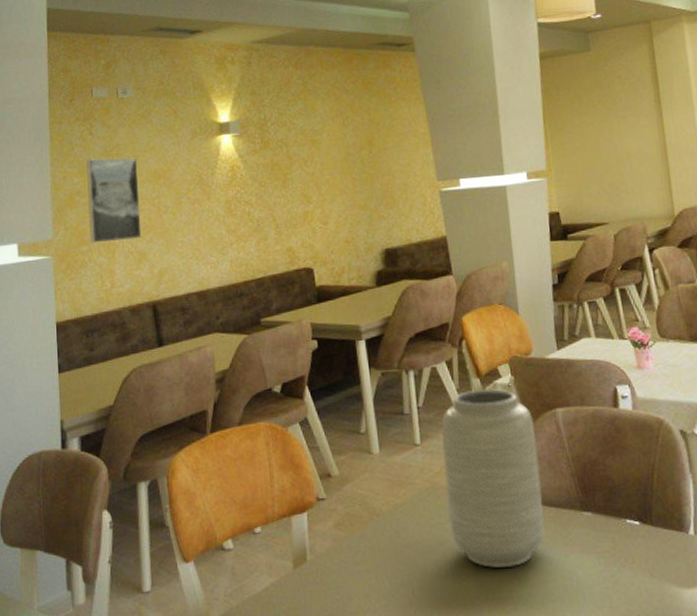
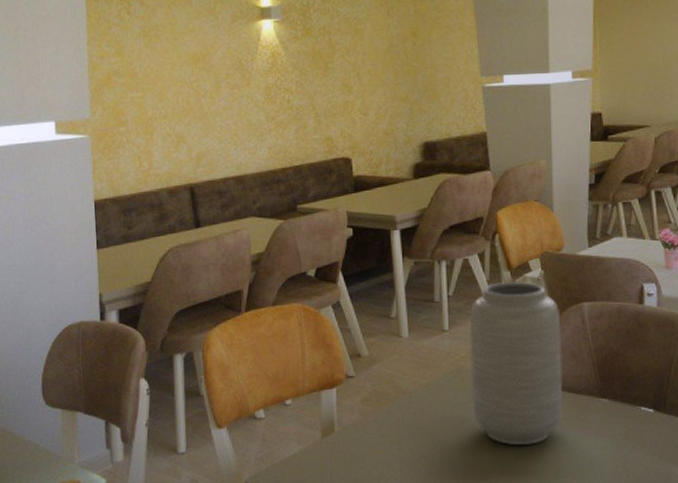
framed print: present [85,157,142,244] -> none [123,37,180,125]

